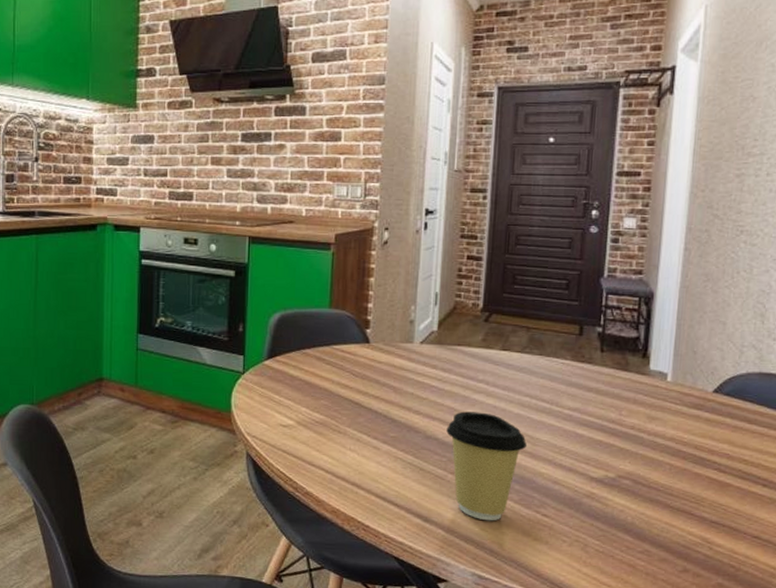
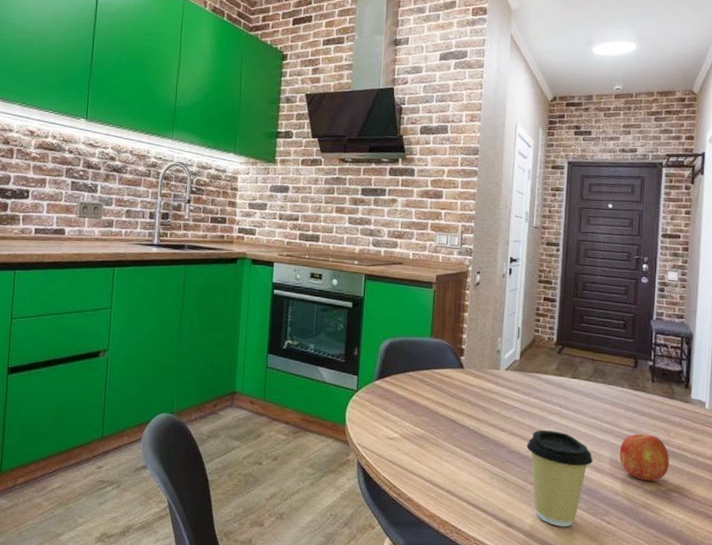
fruit: none [559,413,621,467] -> present [619,434,670,481]

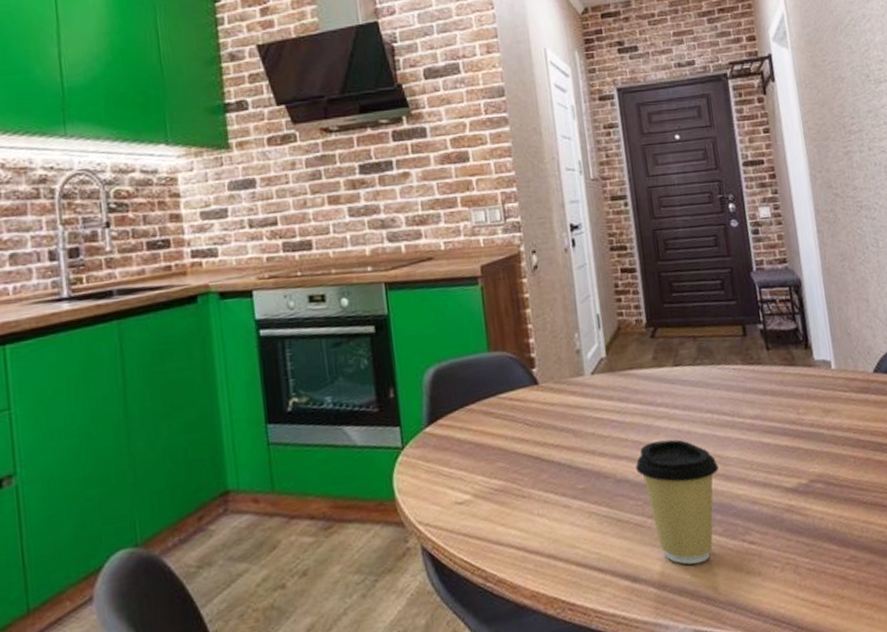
fruit: present [619,434,670,481] -> none [746,417,807,478]

